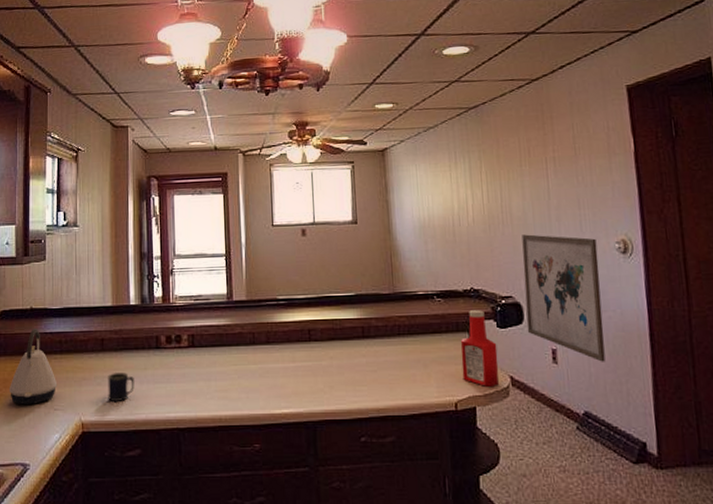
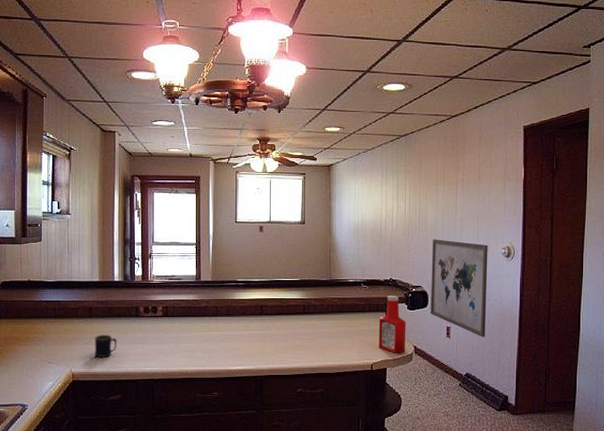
kettle: present [8,329,58,405] -> none [9,297,52,358]

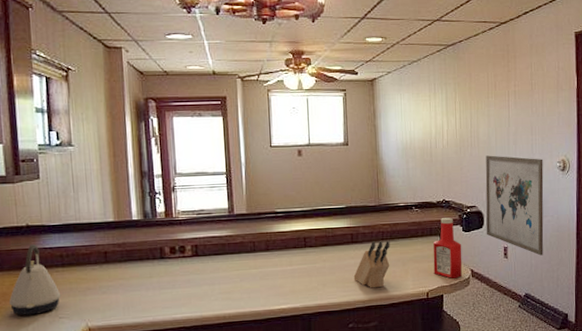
kettle: none [9,297,52,358] -> present [8,244,61,315]
mug: present [94,335,117,357] -> none [113,281,141,308]
knife block: none [304,313,339,357] -> present [353,240,390,288]

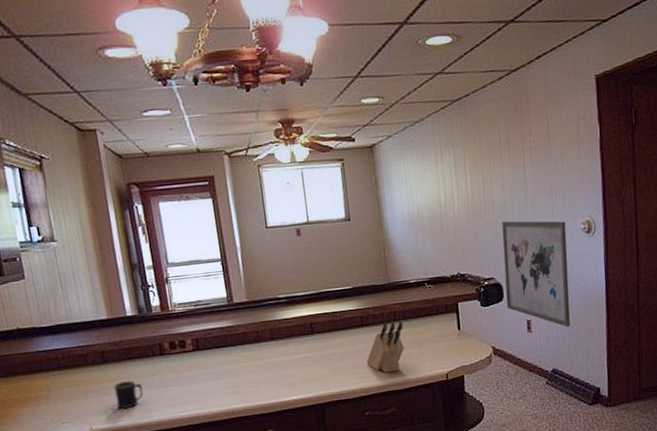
kettle: present [8,244,61,315] -> none [8,348,62,423]
mug: none [113,281,141,308] -> present [114,381,144,409]
ketchup bottle: present [433,217,463,278] -> none [450,292,483,358]

